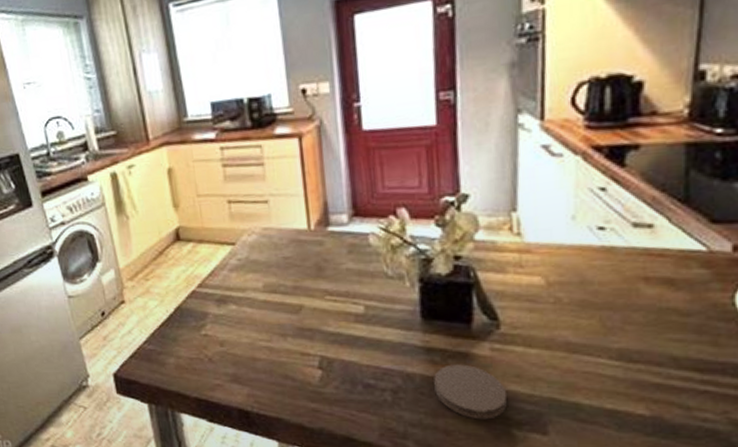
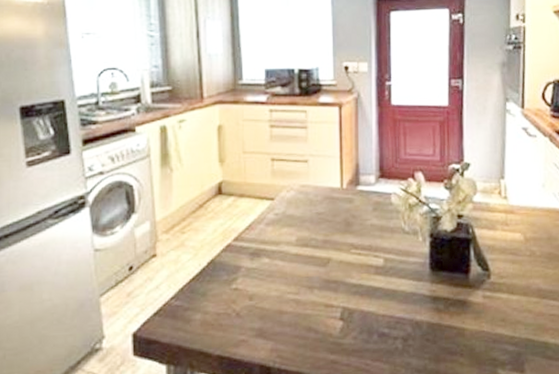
coaster: present [434,364,508,420] -> none [438,311,495,362]

